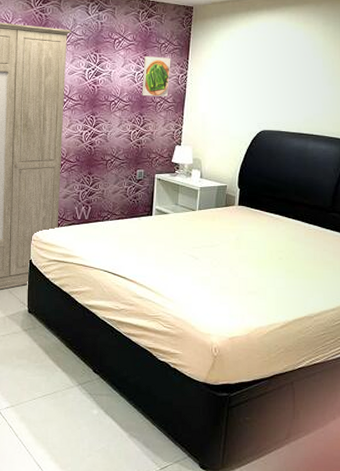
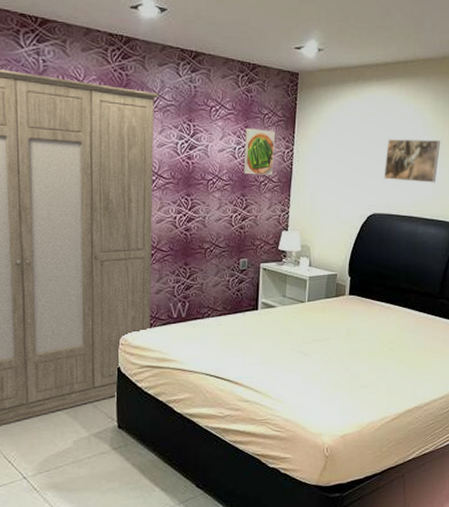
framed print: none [273,61,332,102] -> present [384,139,441,183]

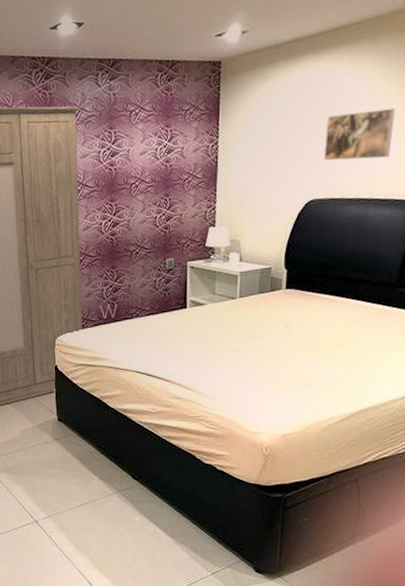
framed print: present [243,128,276,175] -> none [166,125,199,174]

